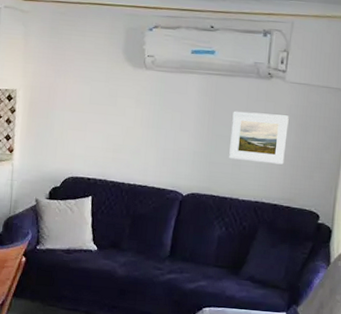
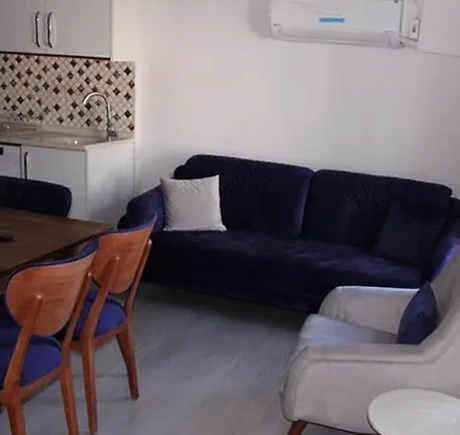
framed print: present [229,111,289,165] -> none [360,82,421,138]

